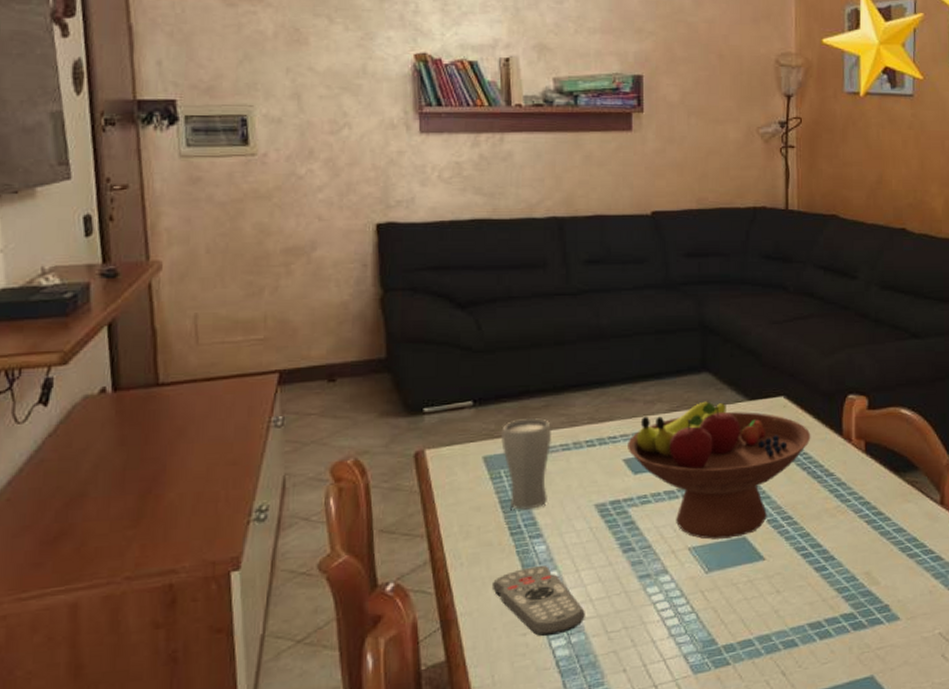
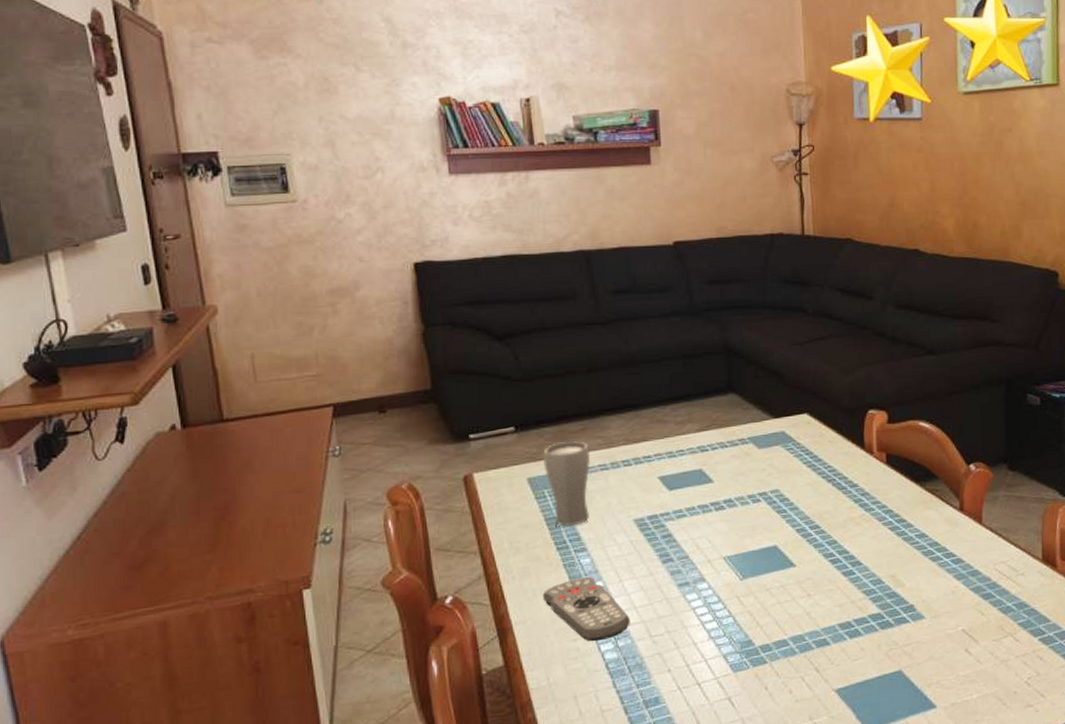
fruit bowl: present [628,401,811,540] -> none [662,420,835,549]

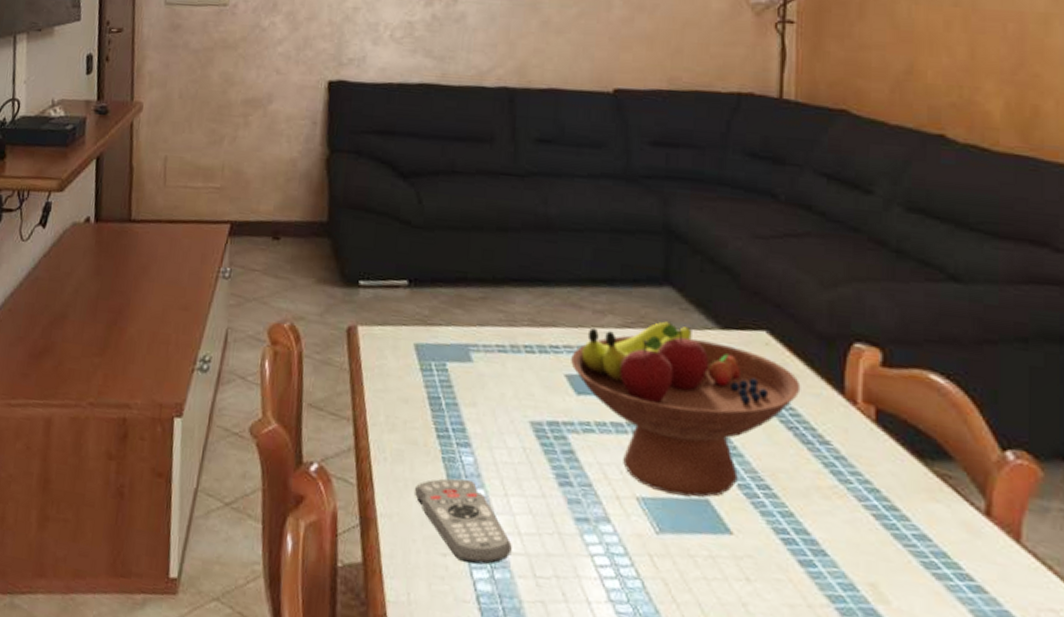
drinking glass: present [542,440,591,527] -> none [433,308,489,413]
fruit bowl: none [662,420,835,549] -> present [571,321,801,498]

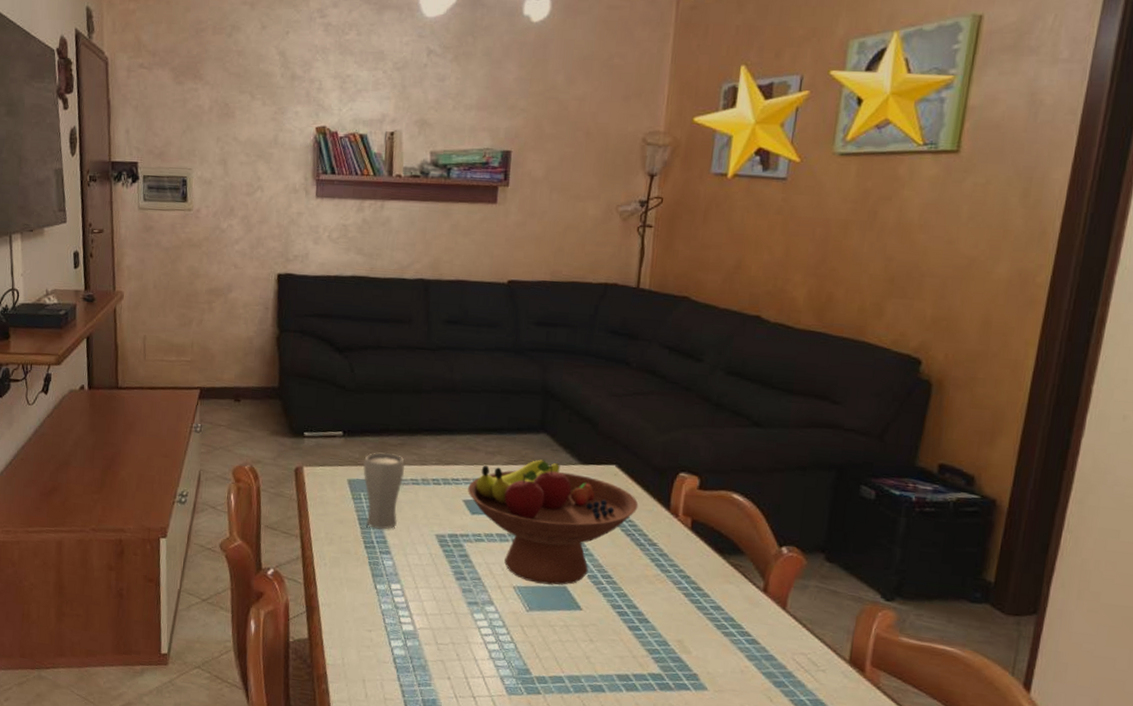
remote control: present [415,478,512,565] -> none [348,577,420,637]
drinking glass: none [433,308,489,413] -> present [363,452,406,530]

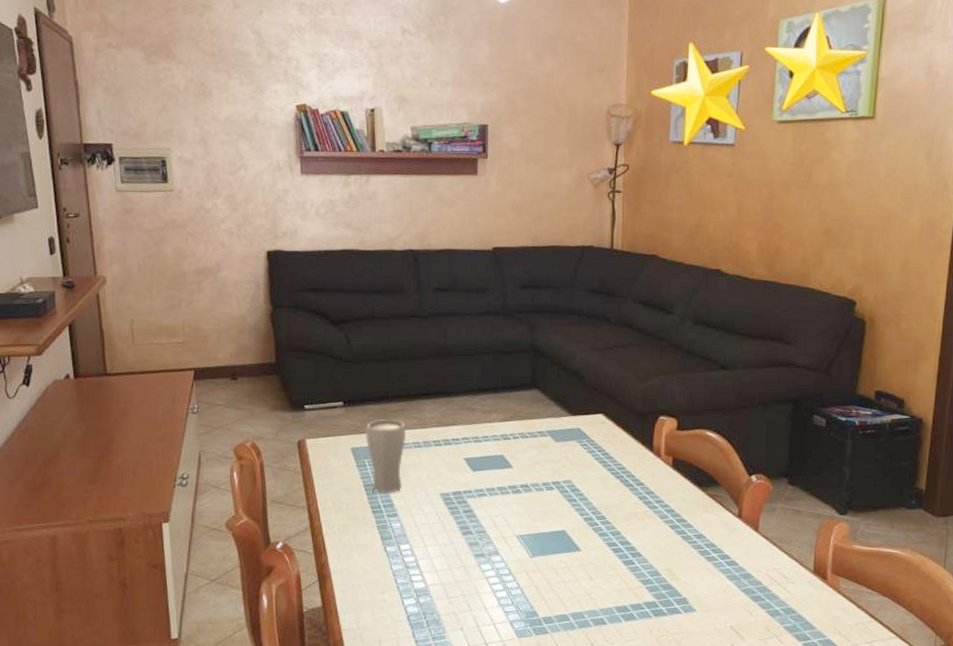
fruit bowl: present [468,459,639,585] -> none [468,414,625,530]

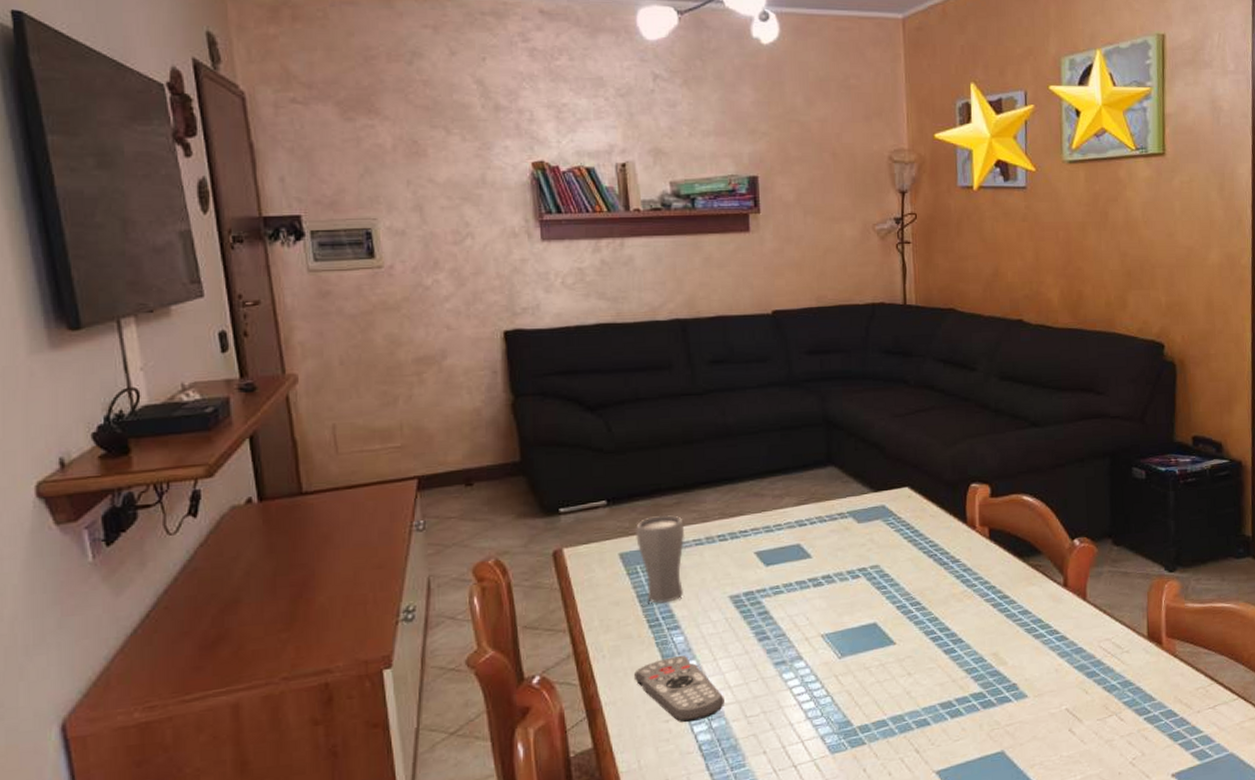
remote control: none [358,539,431,596] -> present [635,655,725,723]

